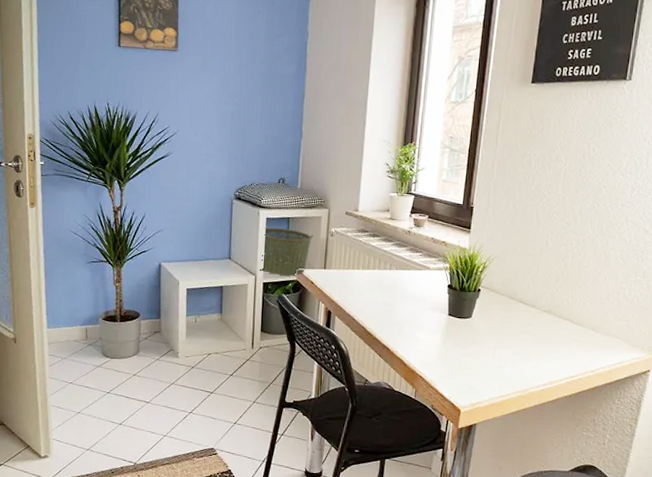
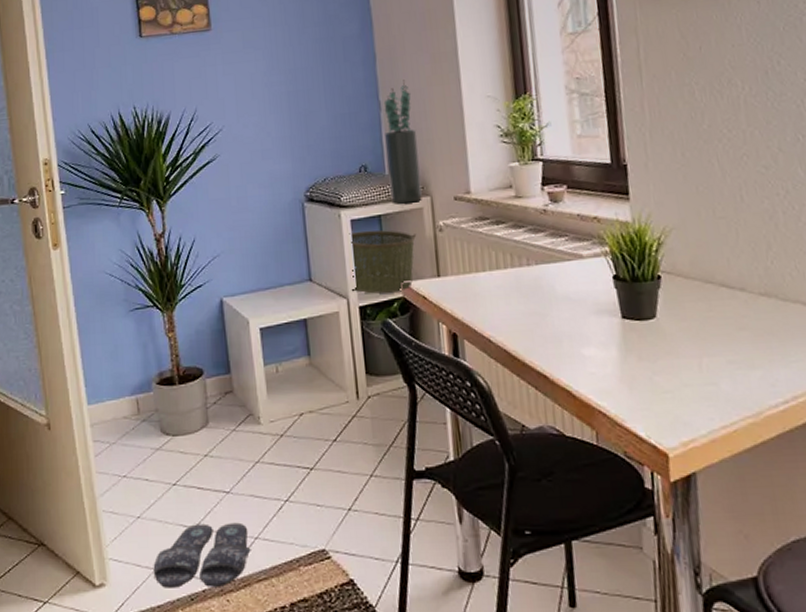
slippers: none [86,421,160,466] -> present [153,522,251,588]
vase: none [299,117,327,212] -> present [384,80,422,204]

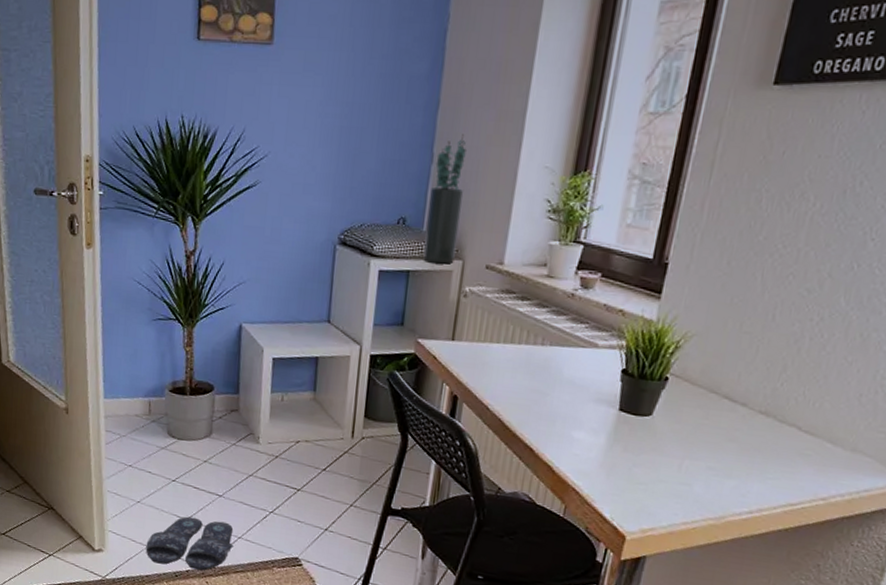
basket: present [349,230,417,294] -> none [367,282,441,348]

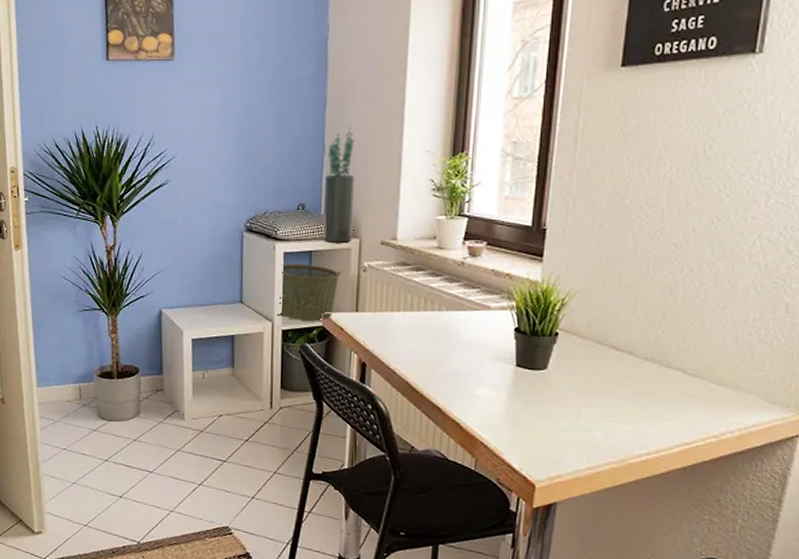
slippers: present [146,516,234,571] -> none [83,494,166,546]
basket: none [367,282,441,348] -> present [278,263,342,321]

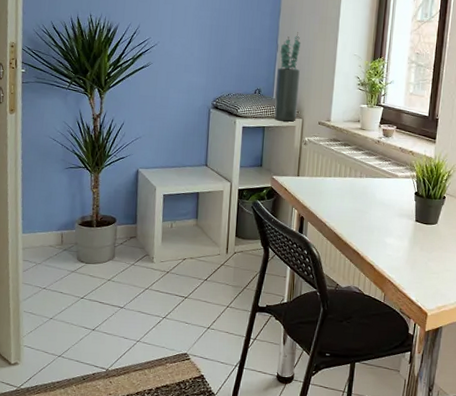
basket: present [278,263,342,321] -> none [236,135,288,183]

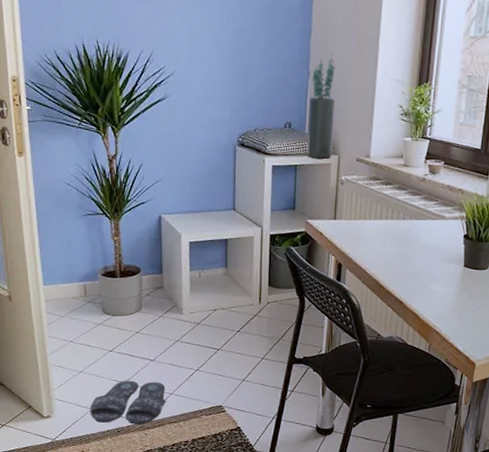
slippers: none [57,327,133,372] -> present [90,380,166,425]

